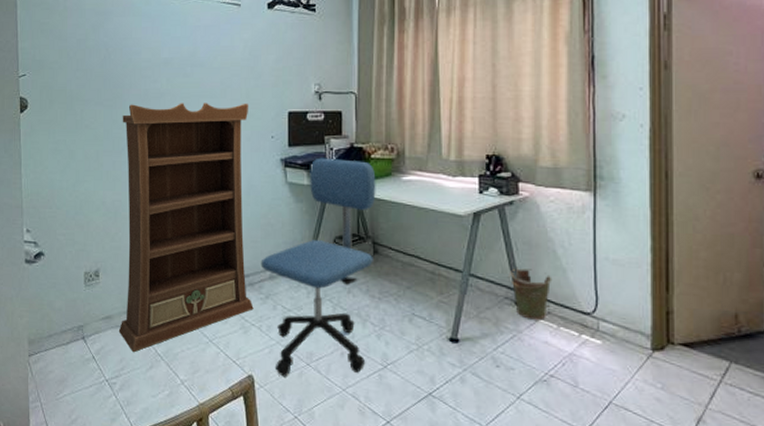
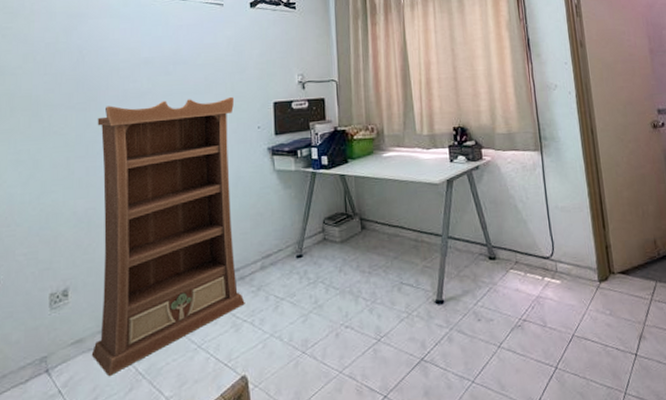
office chair: present [260,157,376,377] -> none [251,142,361,371]
bucket: present [507,267,552,320] -> none [480,224,517,271]

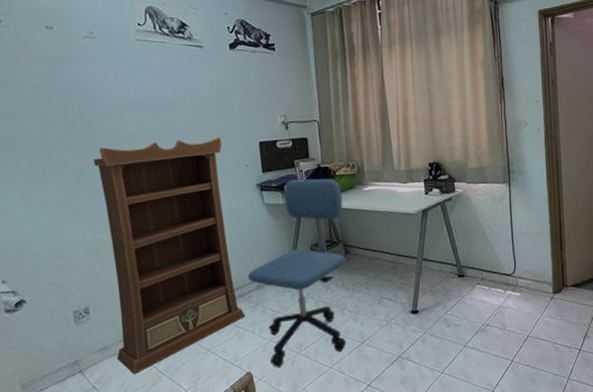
office chair: none [251,142,361,371] -> present [247,178,347,368]

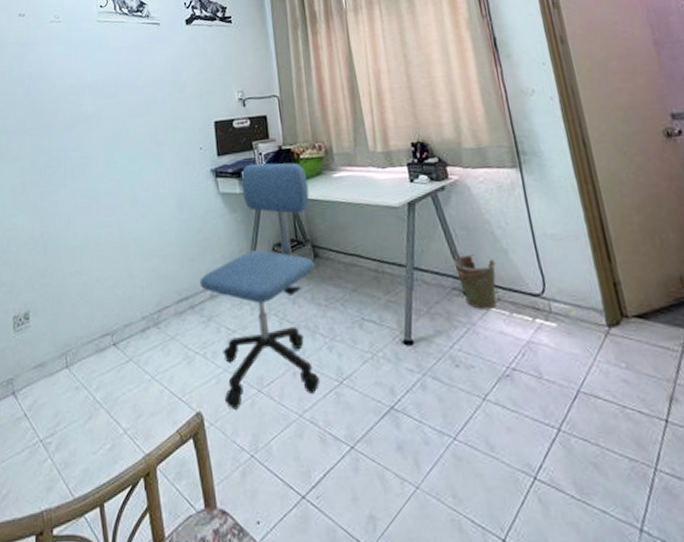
bookcase: present [93,137,246,374] -> none [48,117,196,402]
bucket: none [451,248,484,286] -> present [451,254,497,309]

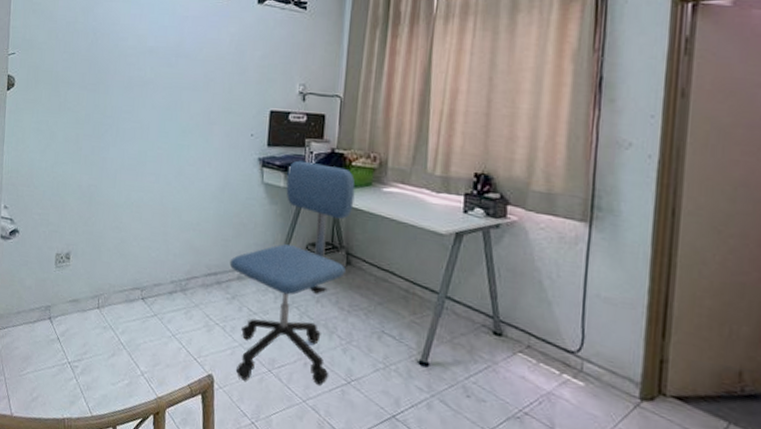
bucket: present [451,254,497,309] -> none [486,294,536,353]

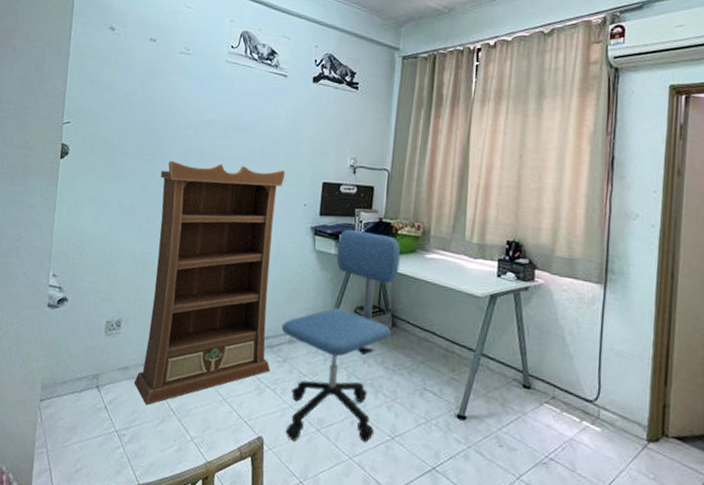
bookcase: none [84,90,231,338] -> present [133,160,286,405]

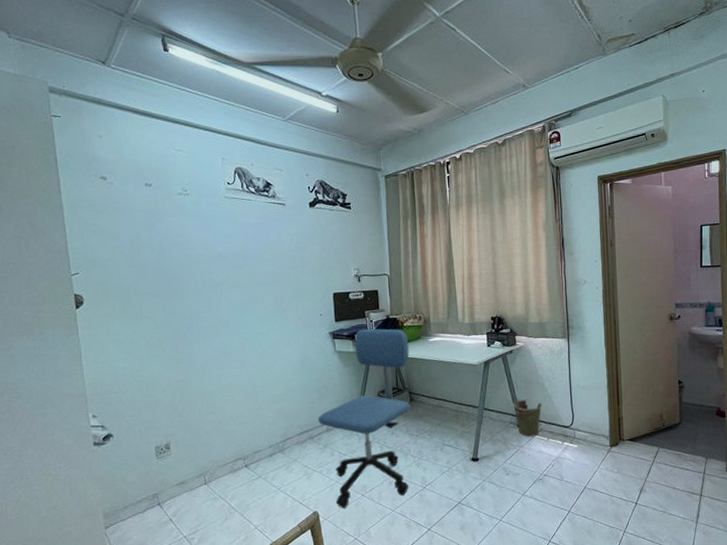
bookcase: present [133,160,286,405] -> none [181,287,315,509]
bucket: none [517,350,560,404] -> present [511,399,543,437]

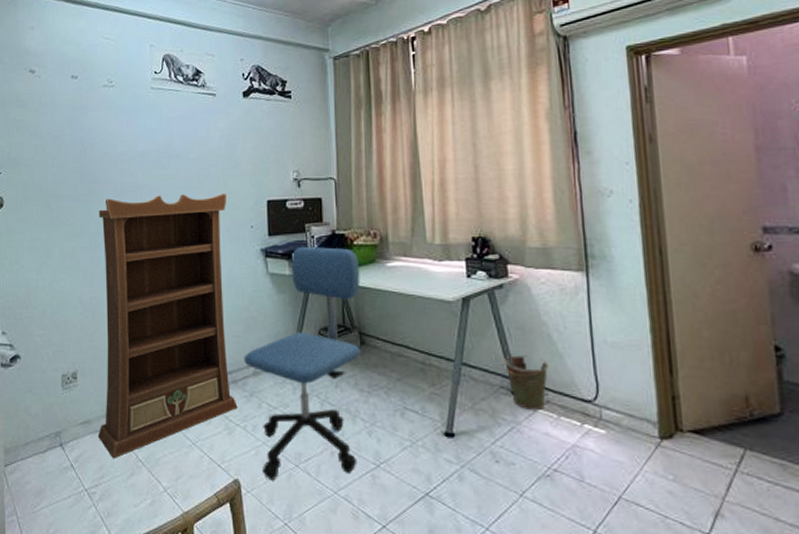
bookcase: none [181,287,315,509] -> present [97,193,238,458]

